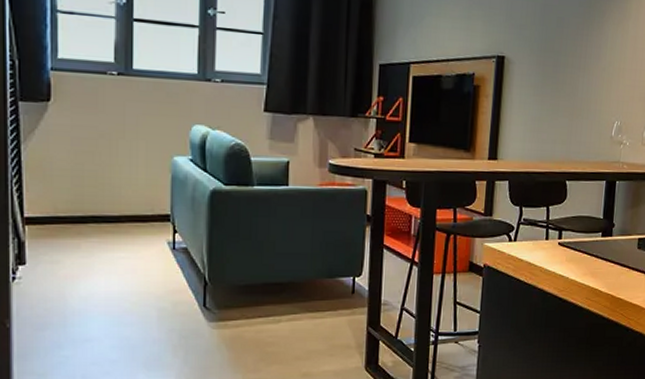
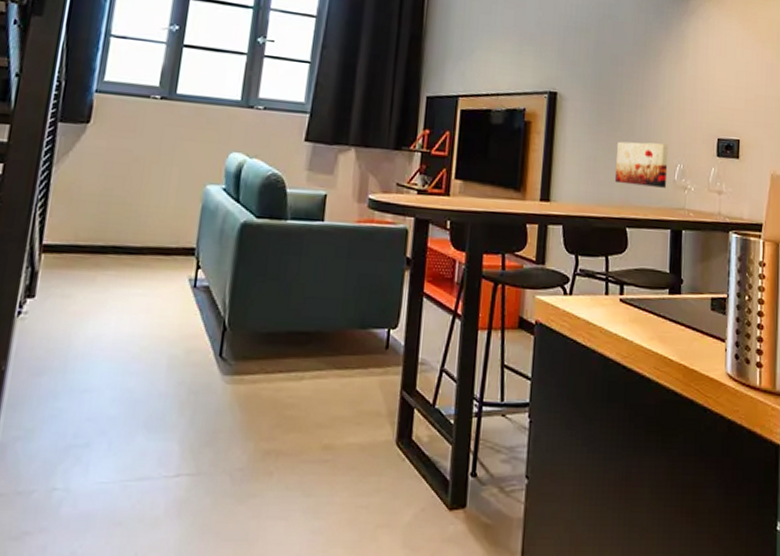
wall art: none [557,101,608,144] -> present [614,141,669,188]

